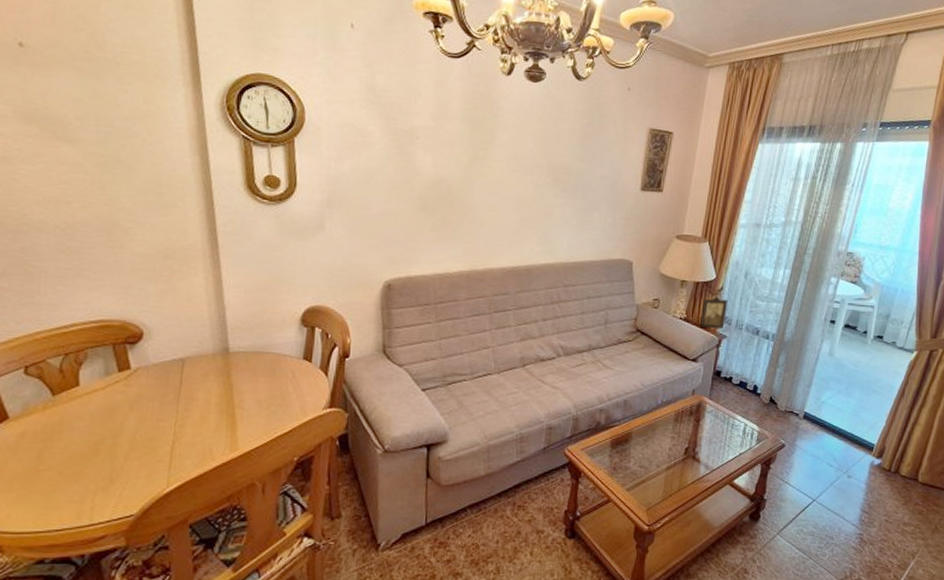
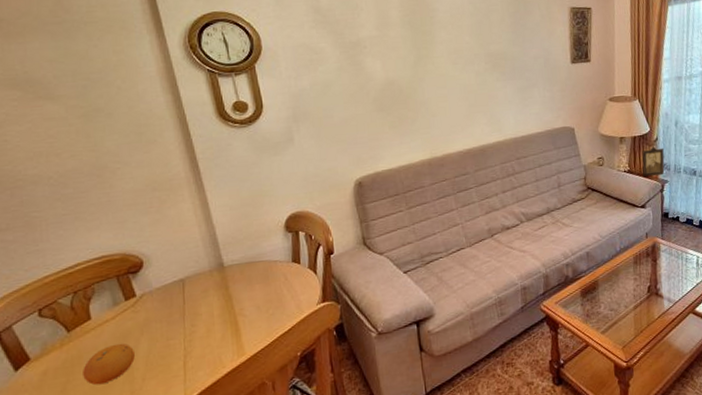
fruit: none [62,416,121,457] -> present [83,343,135,385]

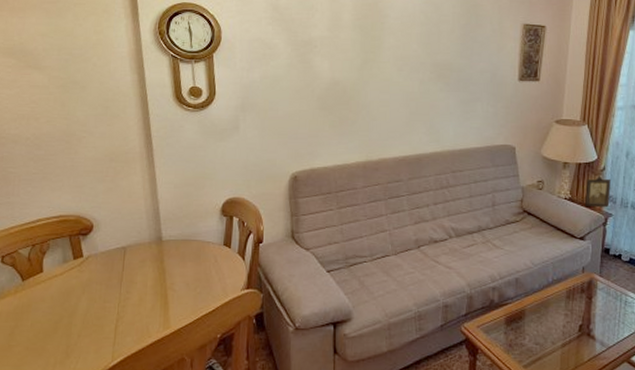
fruit: present [83,343,135,385] -> none [29,298,75,334]

